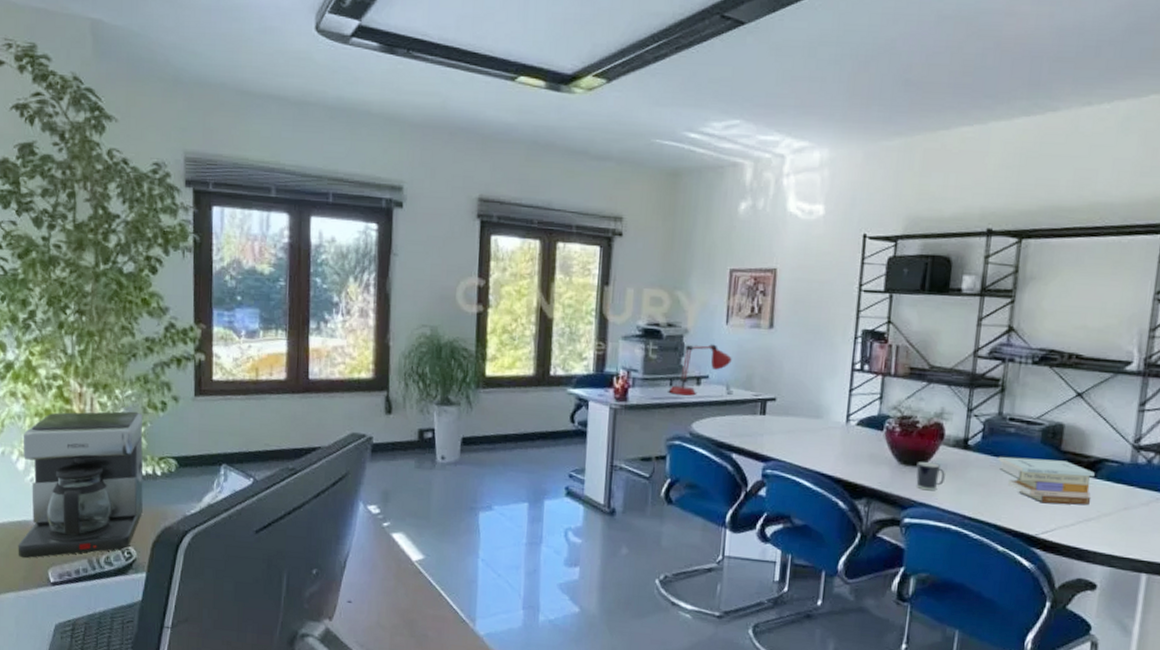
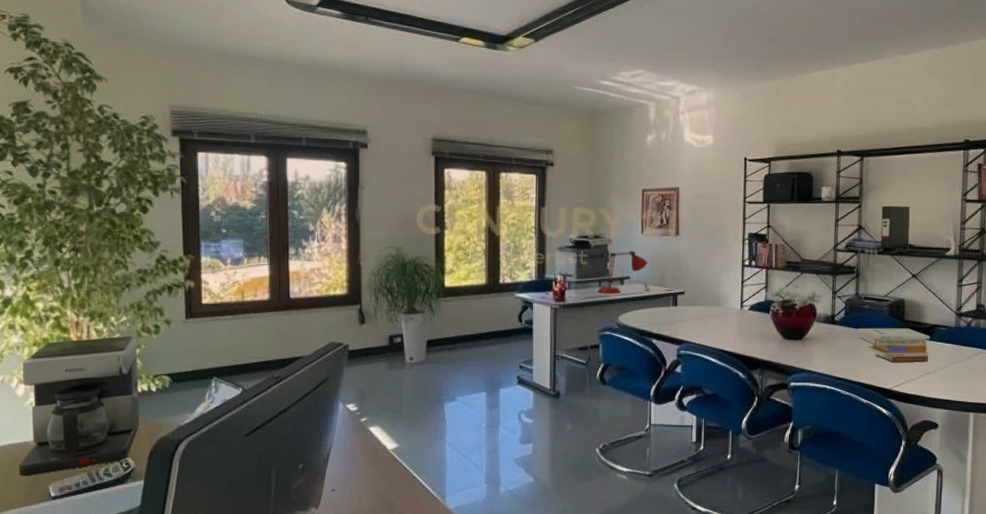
mug: present [916,461,945,491] -> none [797,335,819,359]
binder: none [1036,302,1081,358] -> present [880,205,910,249]

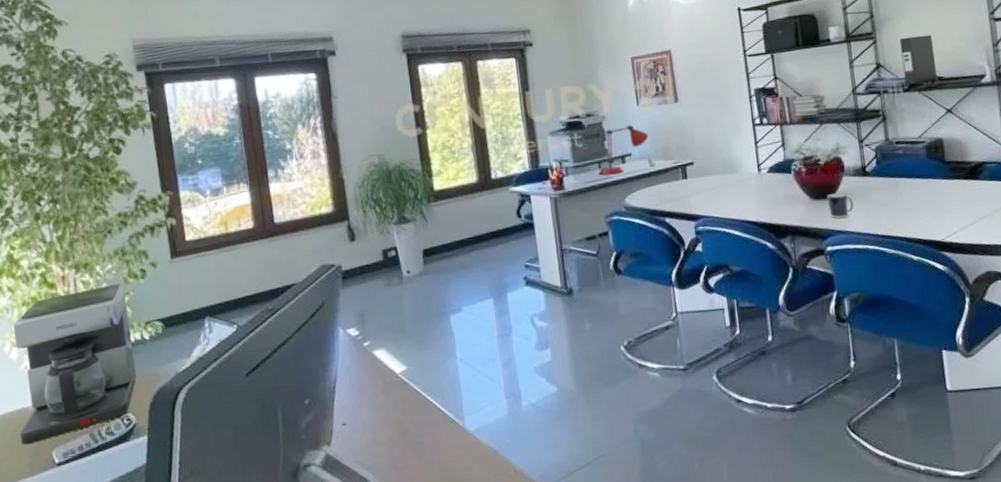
books: none [779,245,810,264] -> present [792,94,828,117]
mug: none [797,335,819,359] -> present [826,193,854,219]
books: present [858,328,930,363] -> none [894,170,982,211]

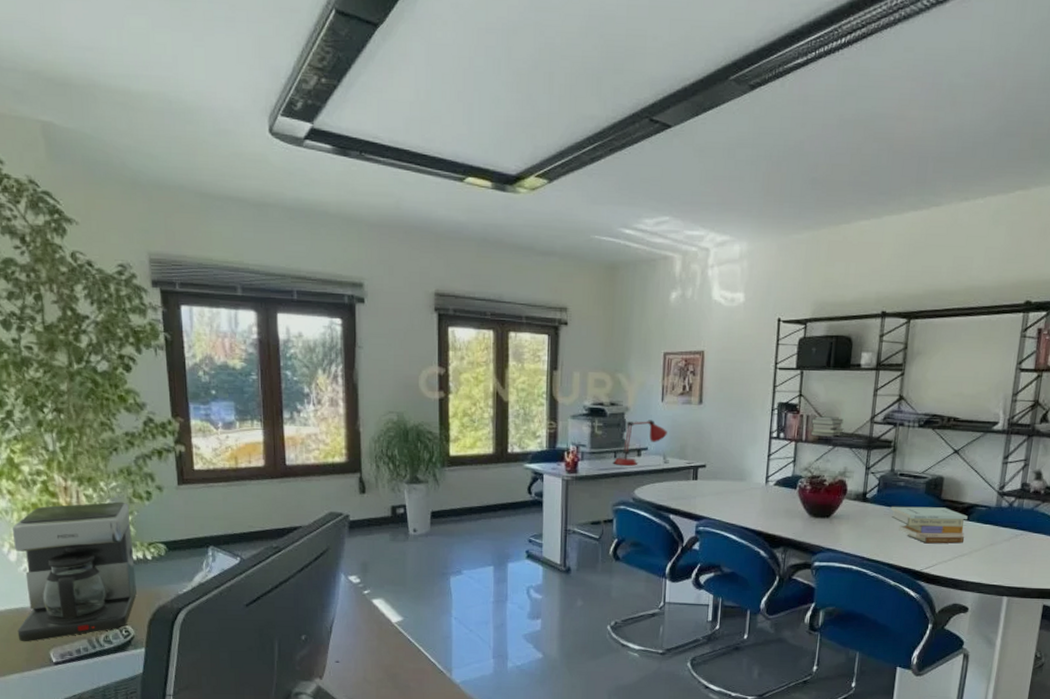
mug: present [826,193,854,219] -> none [824,513,848,538]
books: none [894,170,982,211] -> present [890,506,968,544]
binder: present [899,34,938,85] -> none [921,374,958,422]

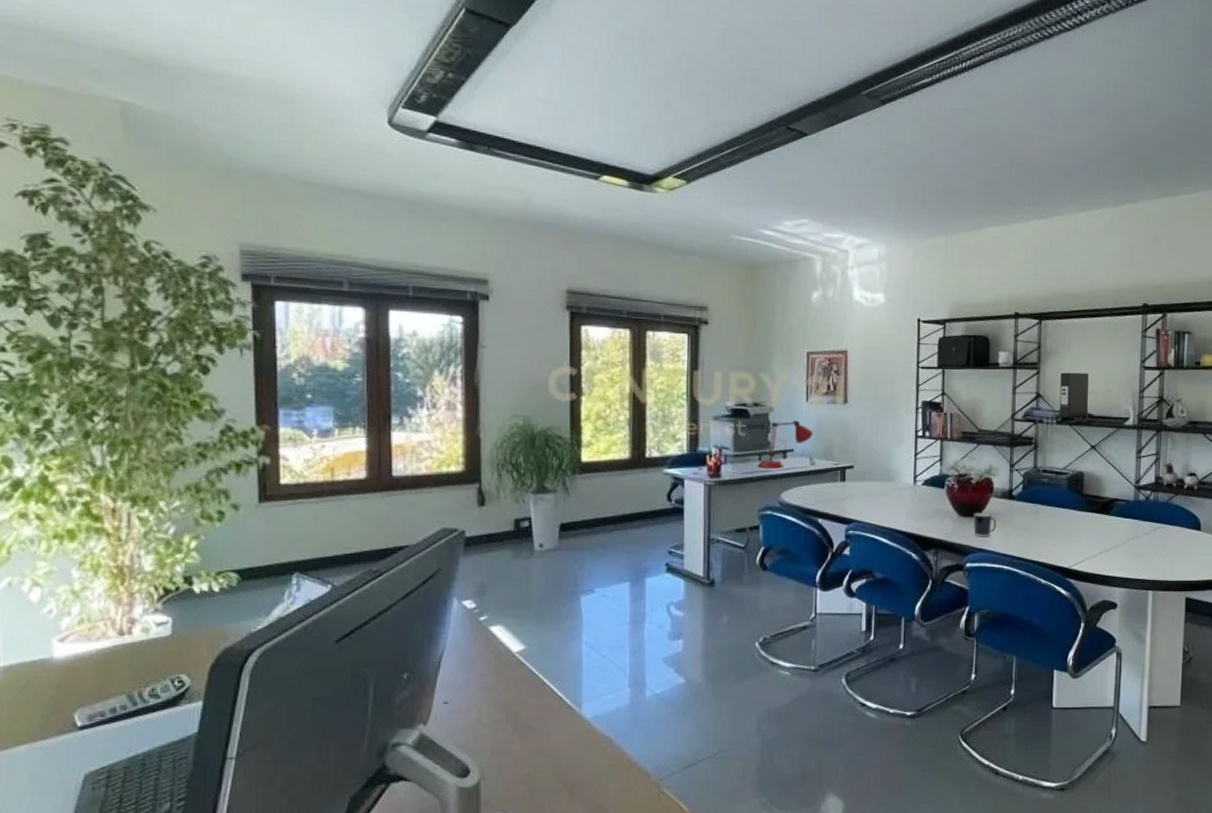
coffee maker: present [12,501,137,642] -> none [32,524,197,703]
books: present [810,416,844,437] -> none [955,414,987,434]
mug: none [824,513,848,538] -> present [973,512,996,537]
books: present [890,506,968,544] -> none [1036,503,1109,540]
binder: none [921,374,958,422] -> present [1059,372,1089,418]

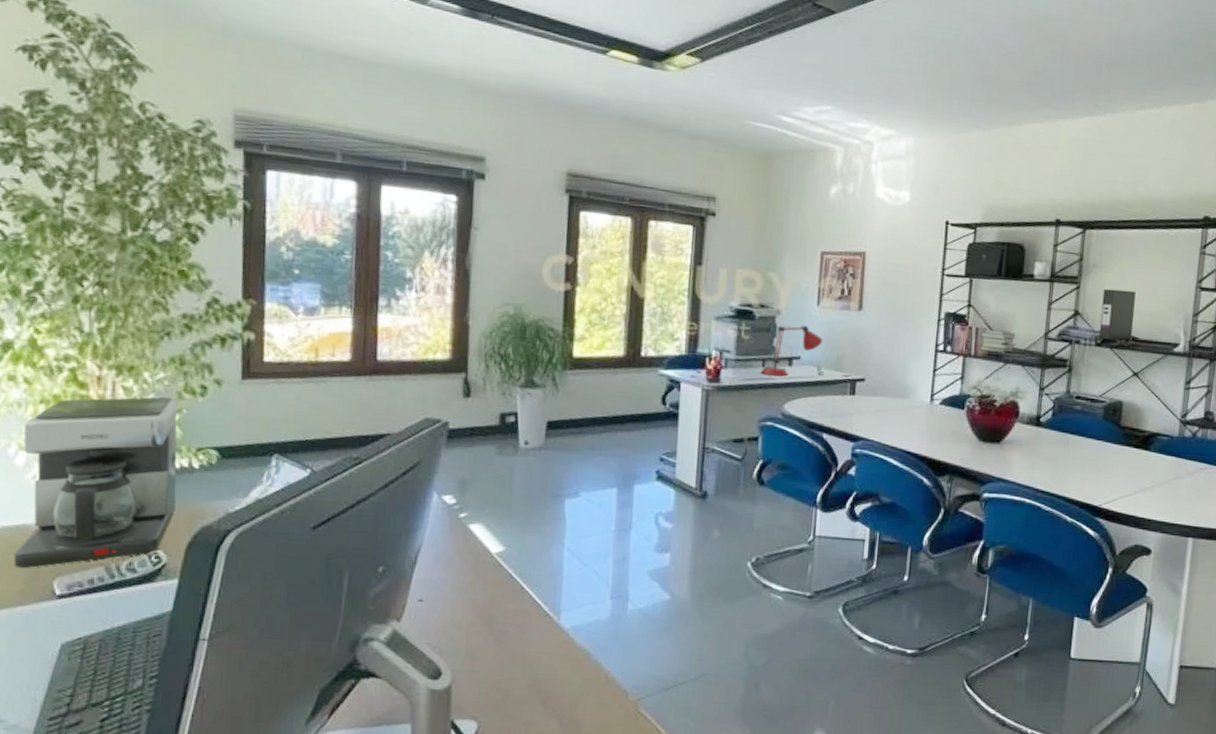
coffee maker: none [32,524,197,703] -> present [13,396,178,569]
books: none [955,414,987,434] -> present [979,329,1016,353]
mug: present [973,512,996,537] -> none [994,438,1020,466]

